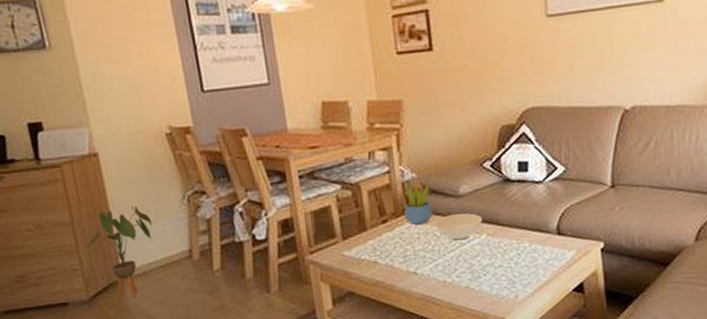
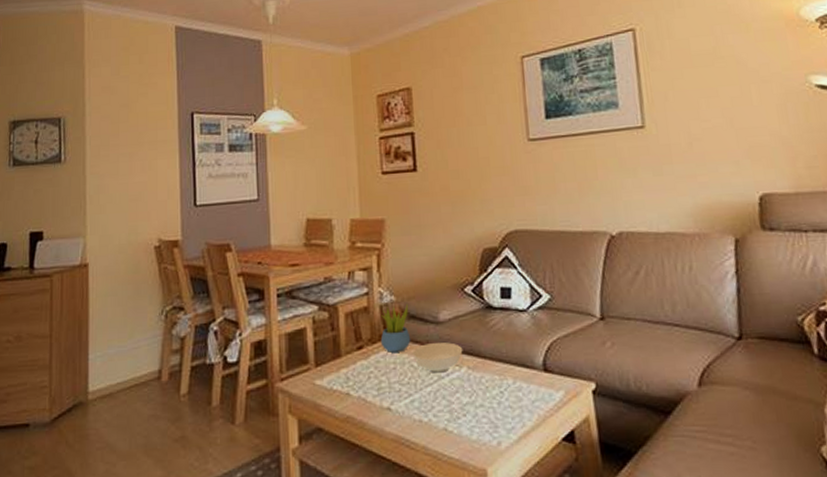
house plant: present [86,206,152,300] -> none [59,320,127,424]

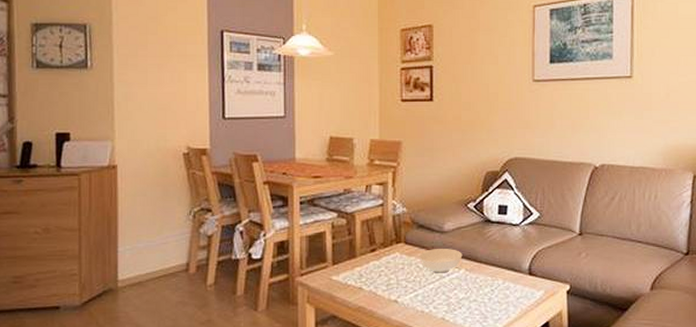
succulent plant: present [380,304,411,353] -> none [391,215,418,255]

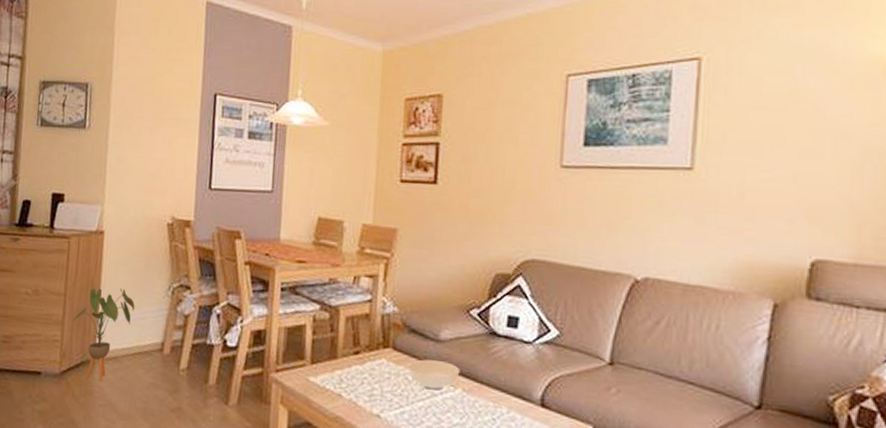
house plant: none [88,218,156,307] -> present [70,288,135,382]

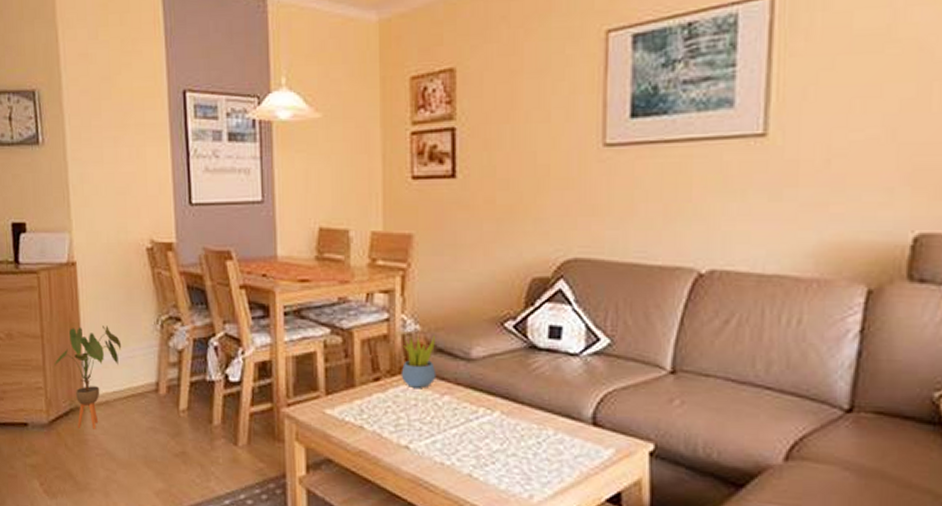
succulent plant: none [378,317,410,364] -> present [401,335,436,388]
bowl: present [408,359,460,390] -> none [437,381,497,415]

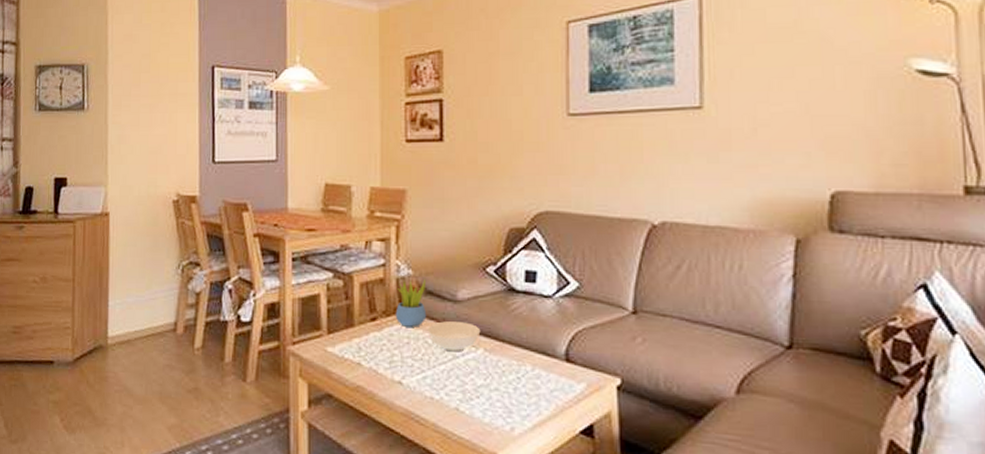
house plant: present [52,326,122,429] -> none [81,270,145,367]
bowl: none [437,381,497,415] -> present [427,321,481,352]

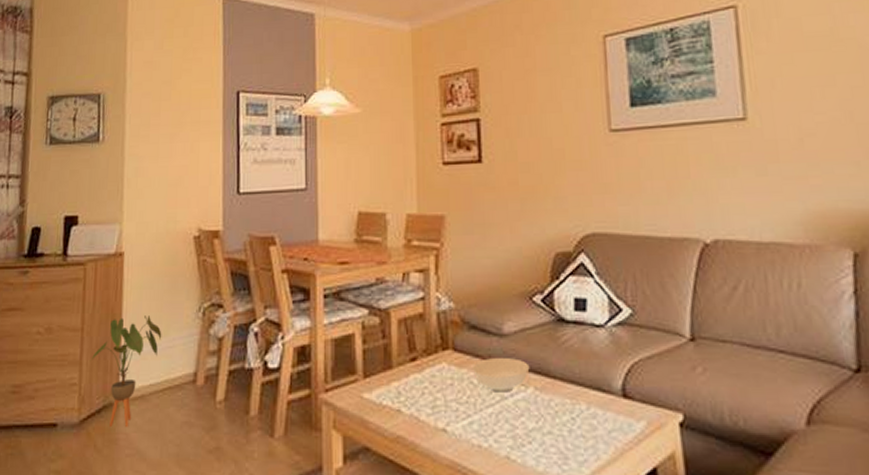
house plant: none [81,270,145,367] -> present [89,316,162,427]
succulent plant: present [395,279,427,327] -> none [436,312,471,366]

